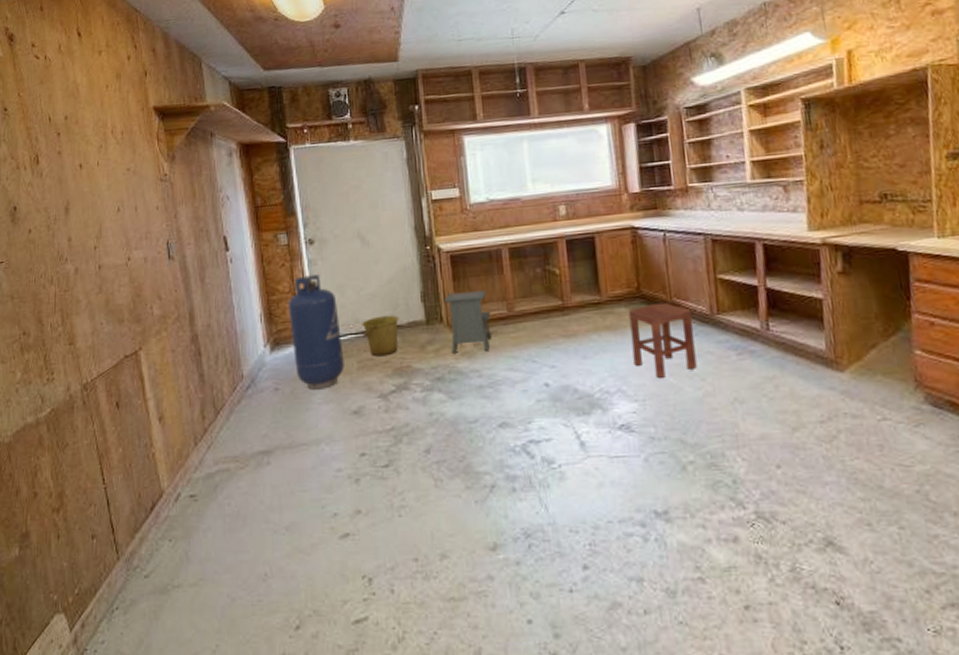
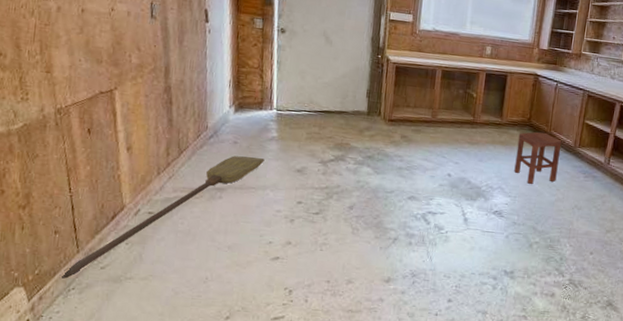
broom: none [101,403,313,596] -> present [59,156,265,279]
gas cylinder: present [287,274,344,390] -> none [254,57,297,149]
bucket: present [362,315,399,357] -> none [314,101,346,133]
step stool: present [445,290,492,355] -> none [383,95,419,143]

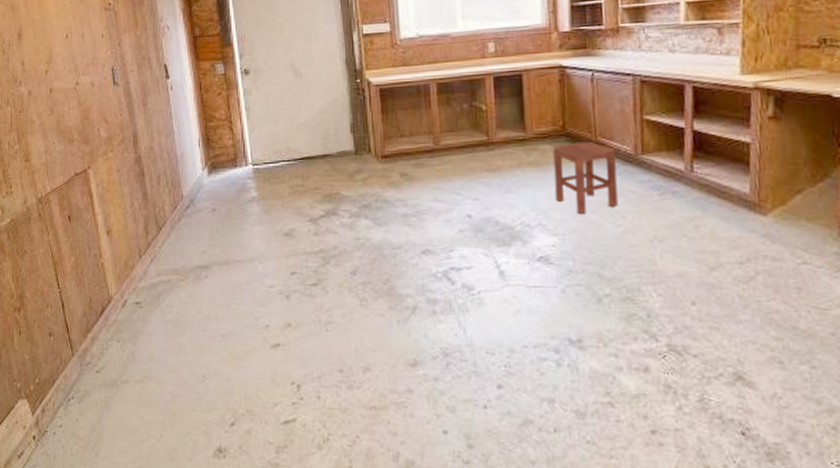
broom: present [59,156,265,279] -> none [58,224,247,387]

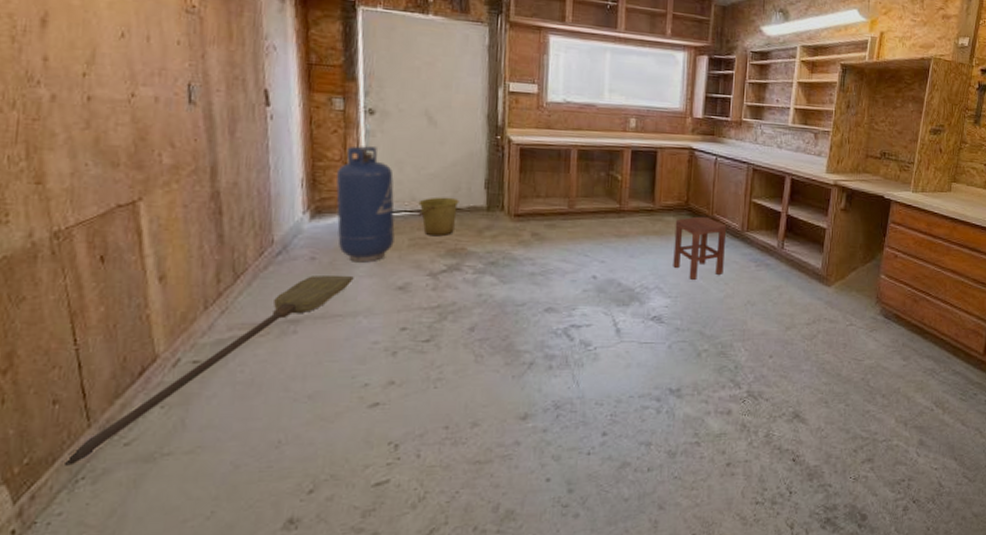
broom: none [58,224,247,387] -> present [61,275,354,466]
gas cylinder: none [224,103,277,212] -> present [336,146,395,263]
bucket: none [294,144,329,183] -> present [417,197,459,237]

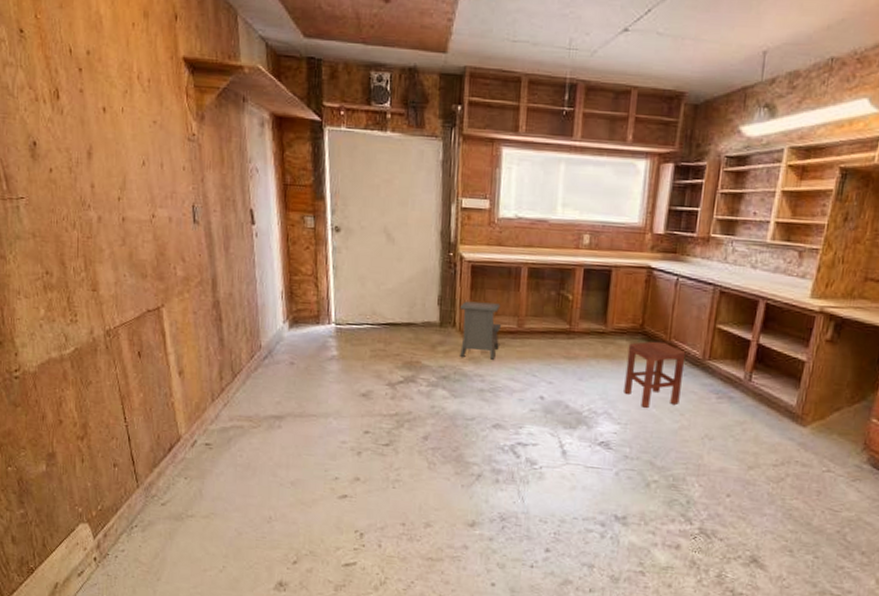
broom: present [61,275,354,466] -> none [121,378,325,515]
gas cylinder: present [336,146,395,263] -> none [309,261,359,370]
bucket: present [417,197,459,237] -> none [378,311,415,350]
step stool: none [509,184,553,242] -> present [460,301,502,360]

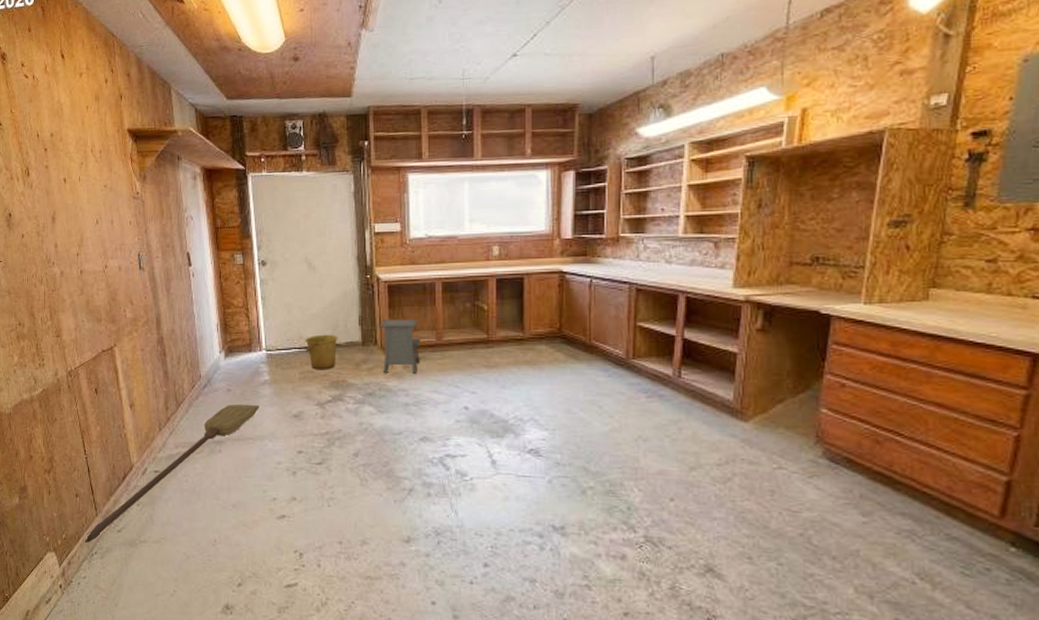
broom: none [121,378,325,515] -> present [83,404,259,543]
bucket: none [378,311,415,350] -> present [305,334,338,370]
stool: present [624,341,686,408] -> none [548,344,608,412]

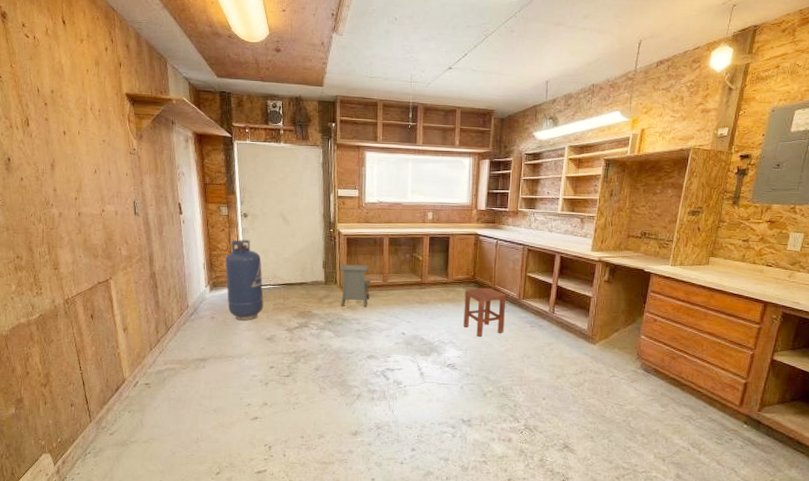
broom: present [83,404,259,543] -> none [77,329,239,445]
gas cylinder: none [241,293,288,394] -> present [225,239,264,321]
bucket: present [305,334,338,370] -> none [278,274,306,303]
stool: none [548,344,608,412] -> present [463,287,507,337]

